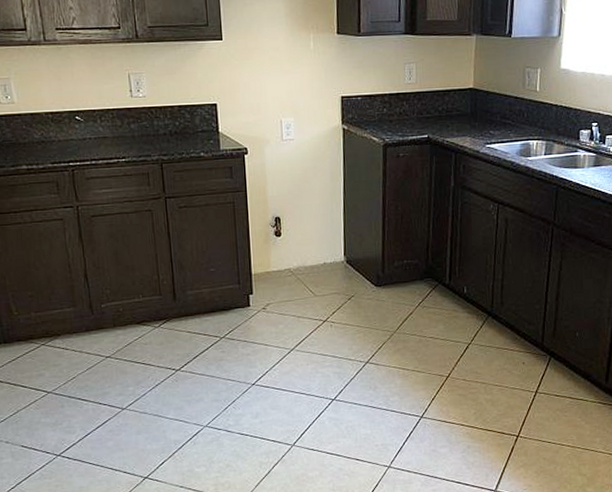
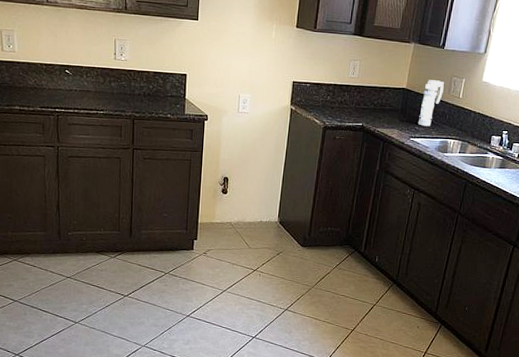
smoke grenade: none [493,74,517,129] -> present [418,80,444,127]

